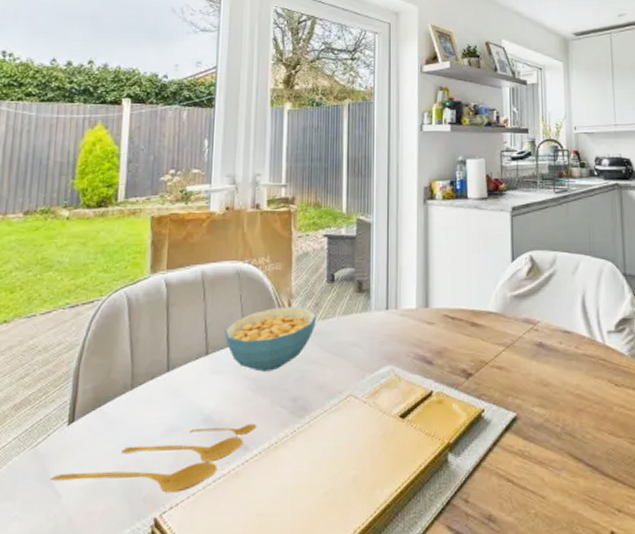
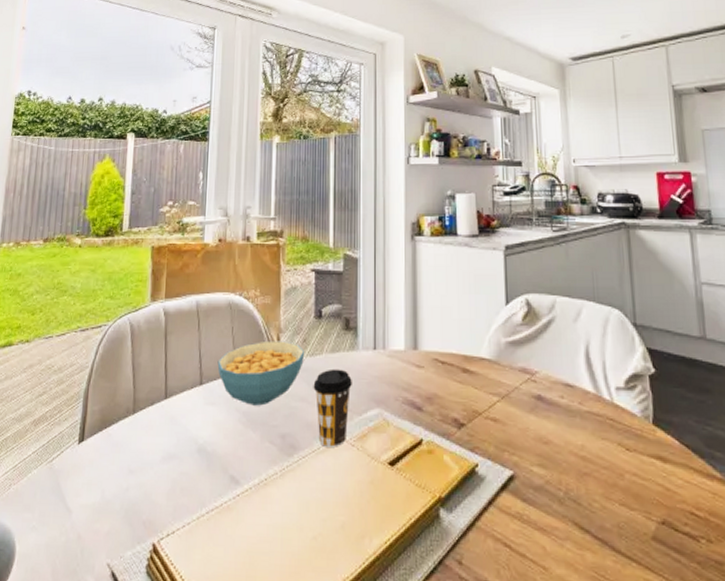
spoon: present [50,423,257,493] -> none [63,457,248,520]
coffee cup: none [325,330,364,406] -> present [313,369,352,447]

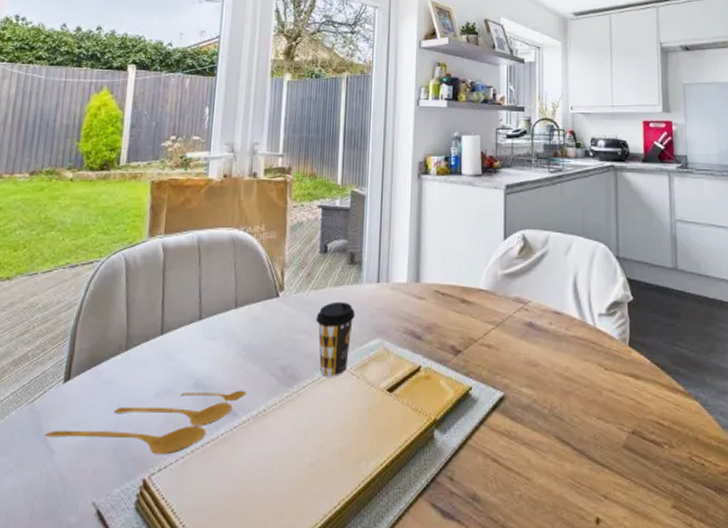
spoon: none [63,457,248,520] -> present [44,390,247,455]
cereal bowl: present [217,340,305,406] -> none [218,275,309,339]

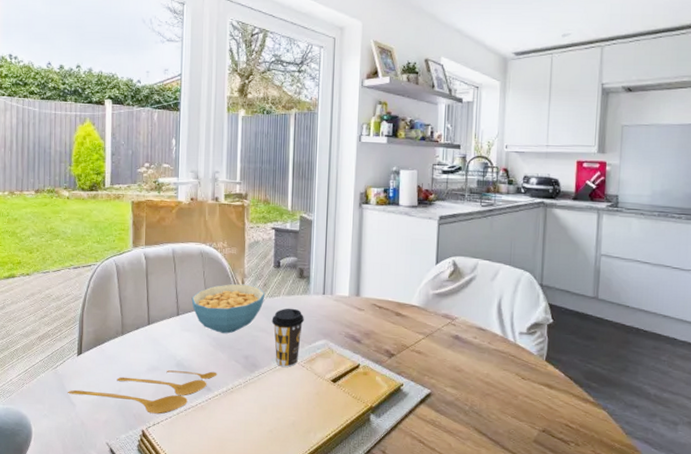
cereal bowl: none [218,275,309,339] -> present [191,283,265,334]

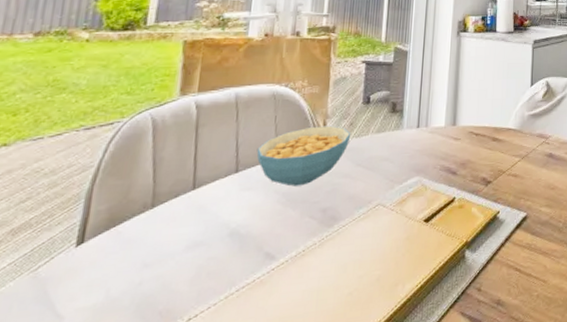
spoon: present [67,370,217,415] -> none [51,234,285,306]
coffee cup: present [271,308,304,367] -> none [357,146,395,214]

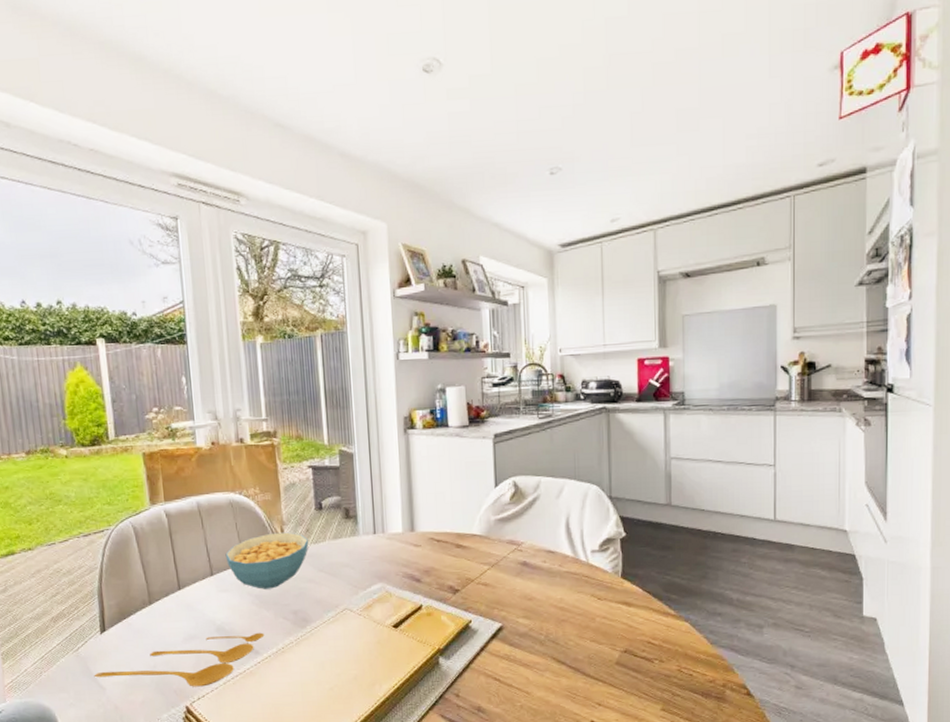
spoon: none [51,234,285,306] -> present [94,632,265,687]

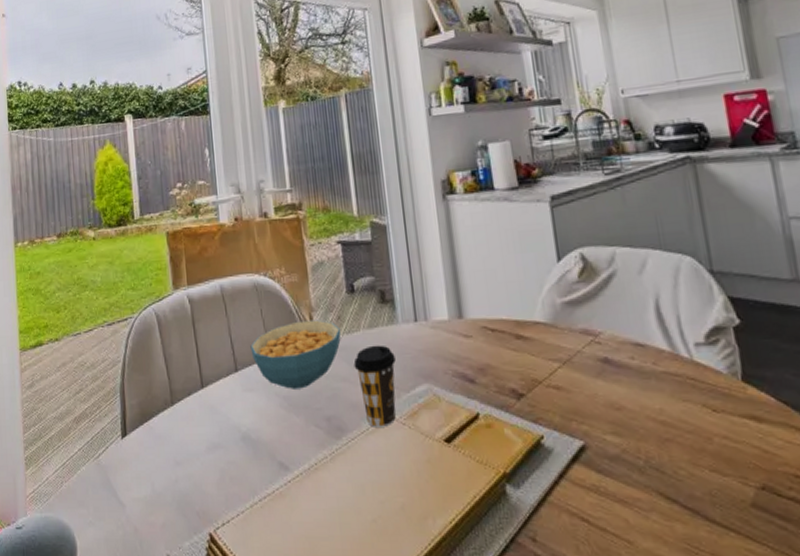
spoon: present [94,632,265,687] -> none [114,443,295,509]
coffee cup: none [319,552,356,618] -> present [353,345,396,427]

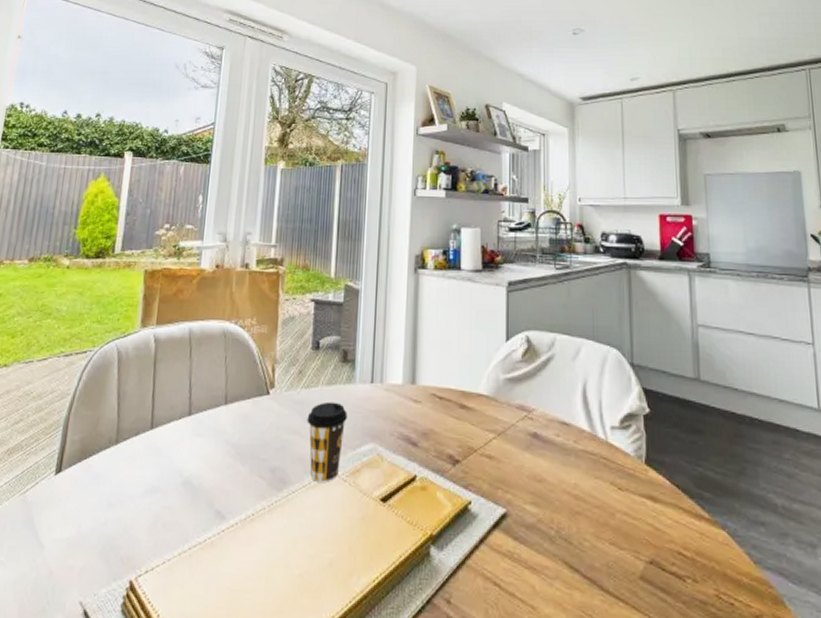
cereal bowl: present [250,319,341,389] -> none [208,371,300,438]

